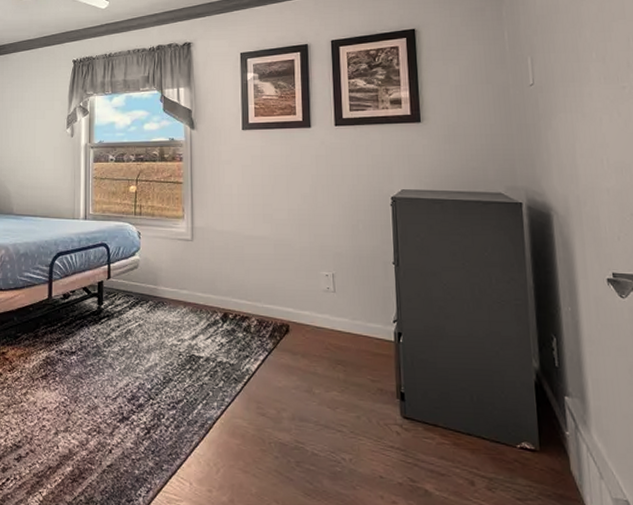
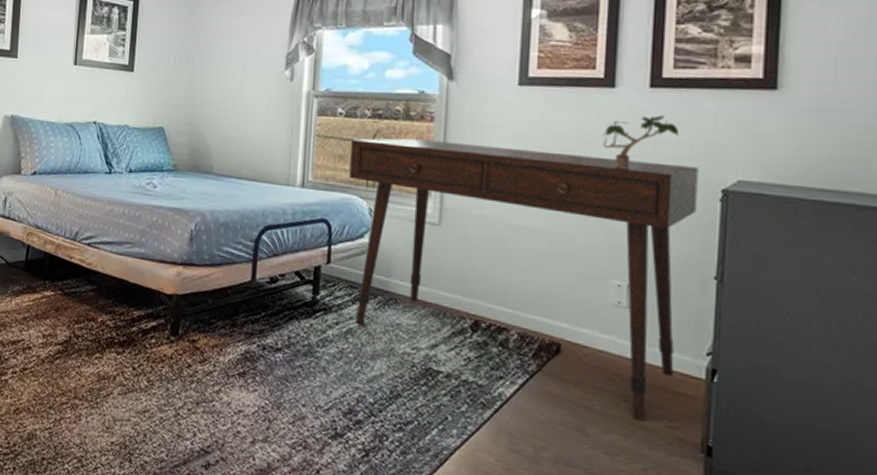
desk: none [121,176,376,379] -> present [349,138,699,421]
potted plant: none [306,146,359,187] -> present [603,115,680,169]

